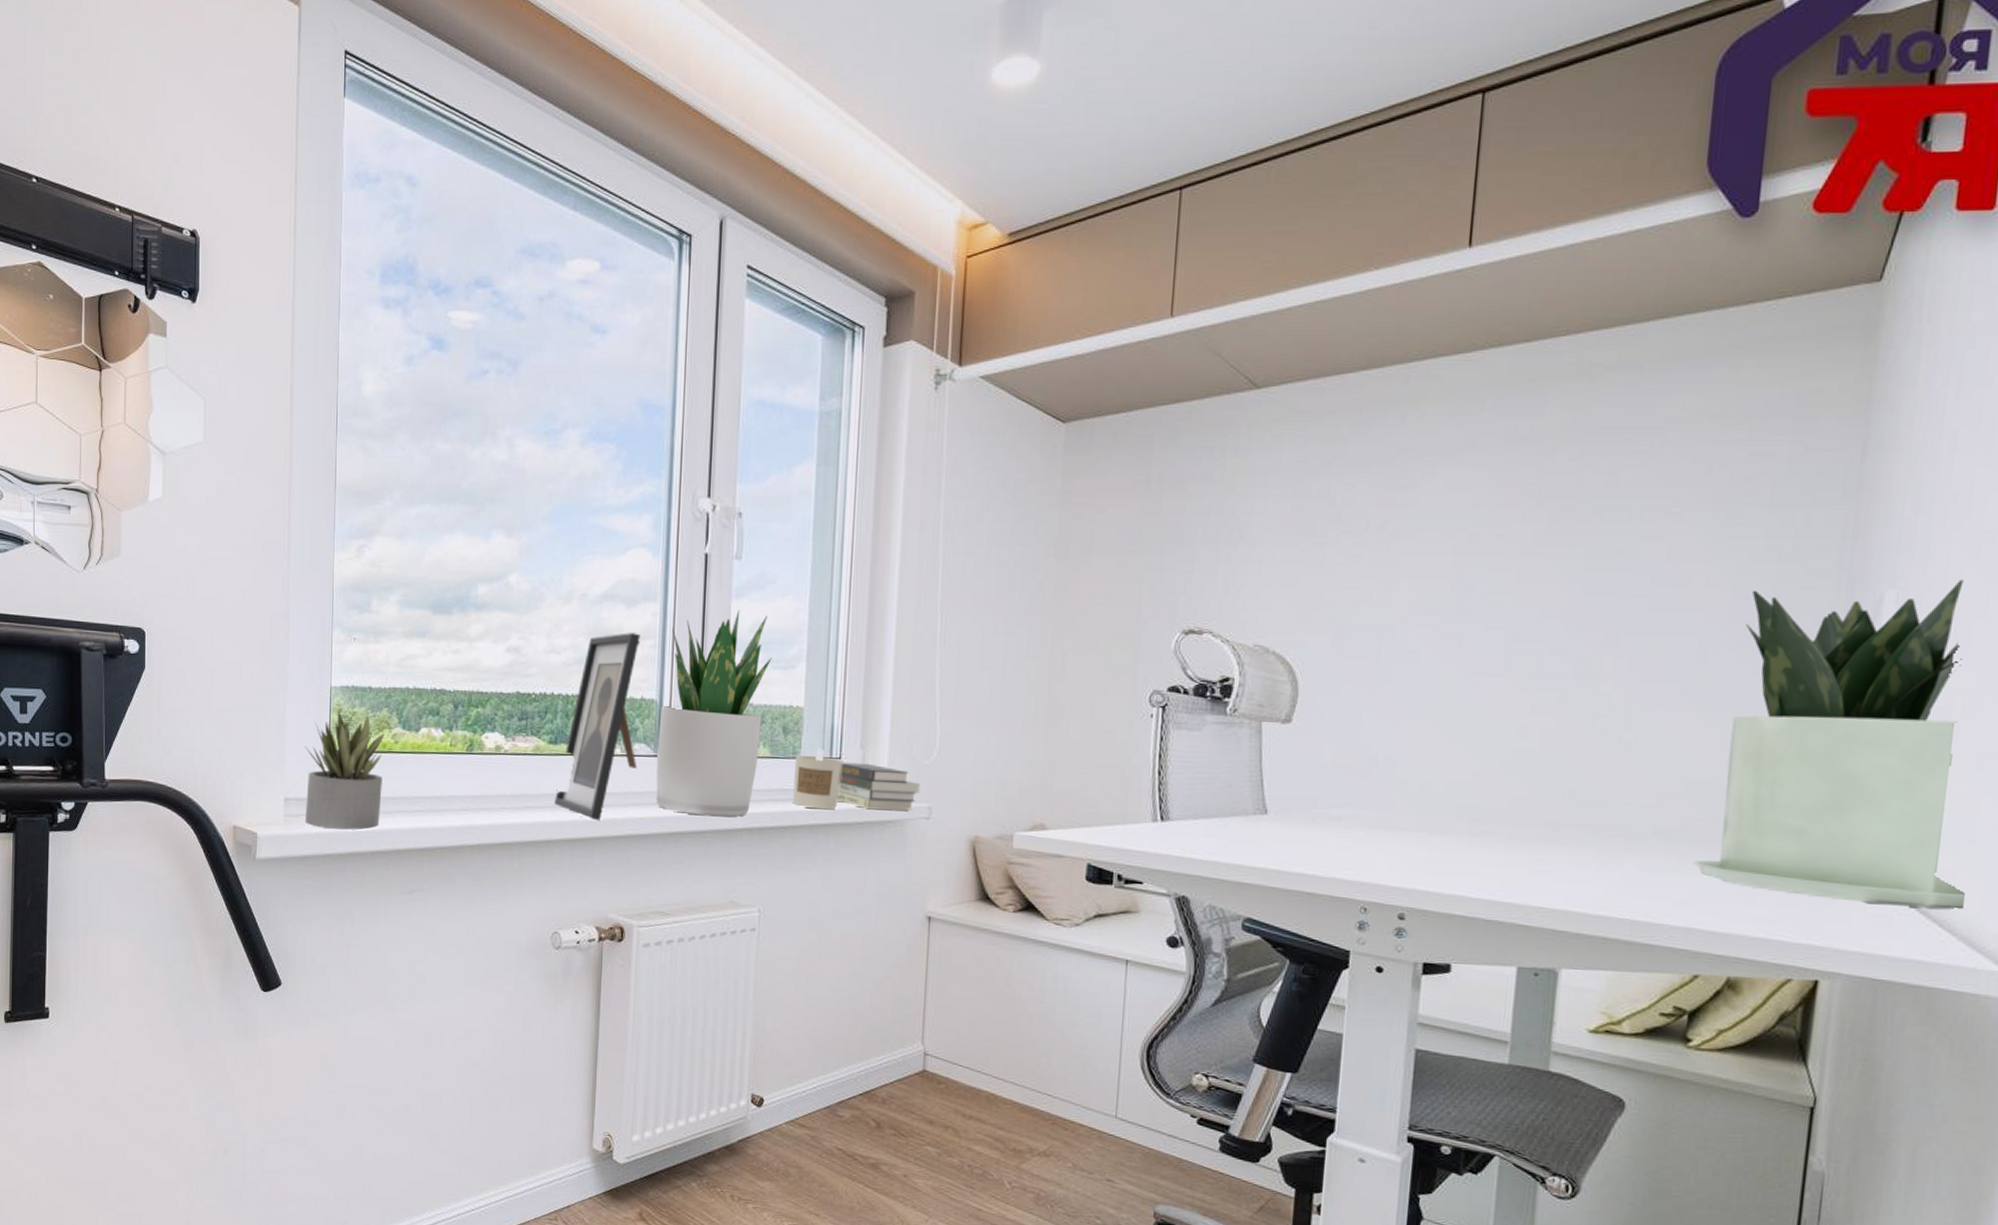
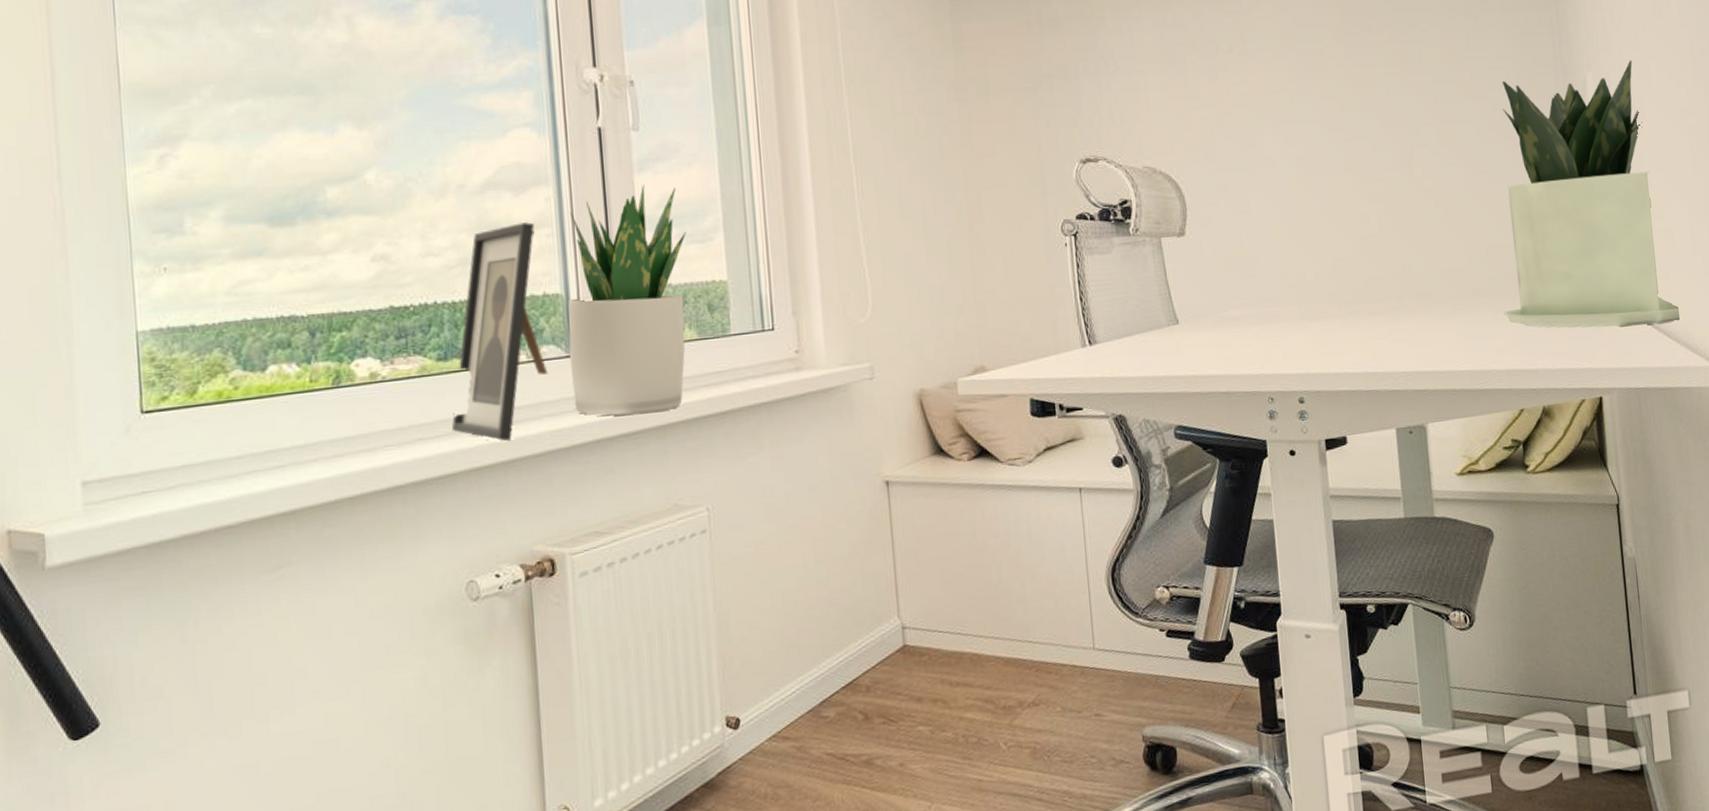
succulent plant: present [304,710,385,831] -> none [106,358,223,512]
candle: present [792,748,843,810] -> none [725,322,778,388]
books: present [837,762,920,811] -> none [775,330,859,379]

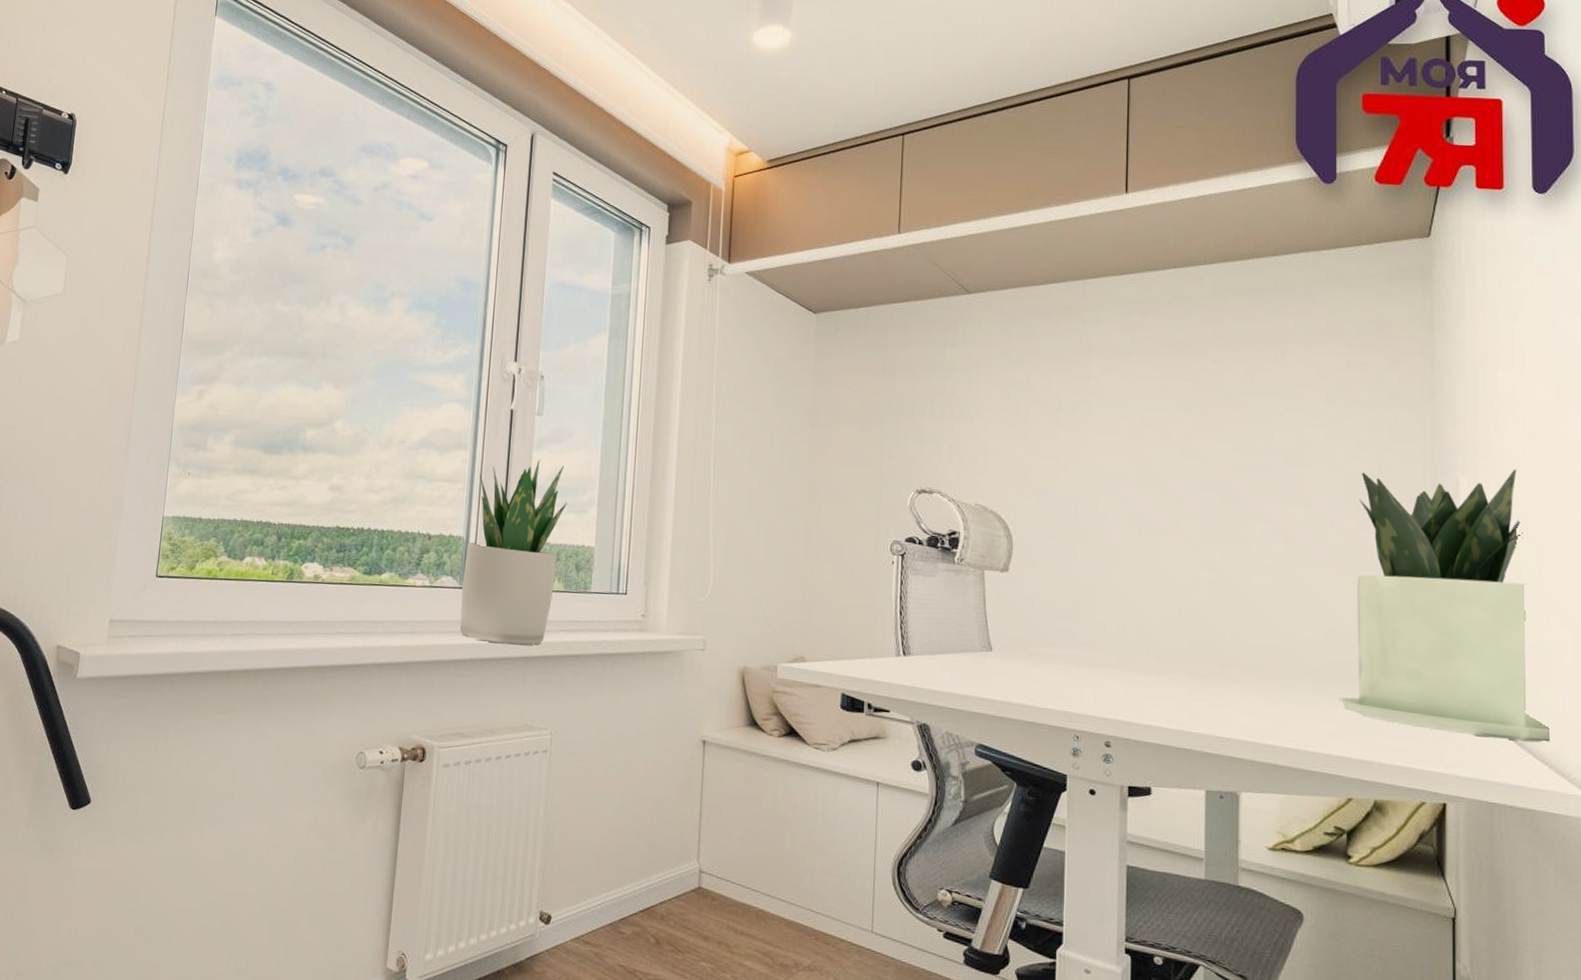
picture frame: present [452,222,548,442] -> none [366,476,451,647]

